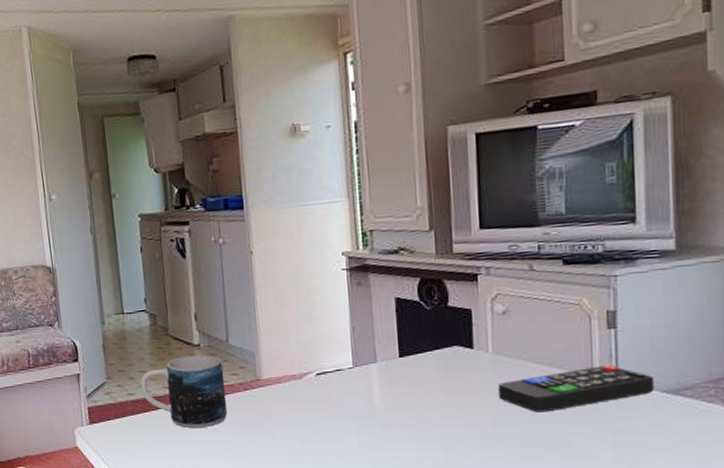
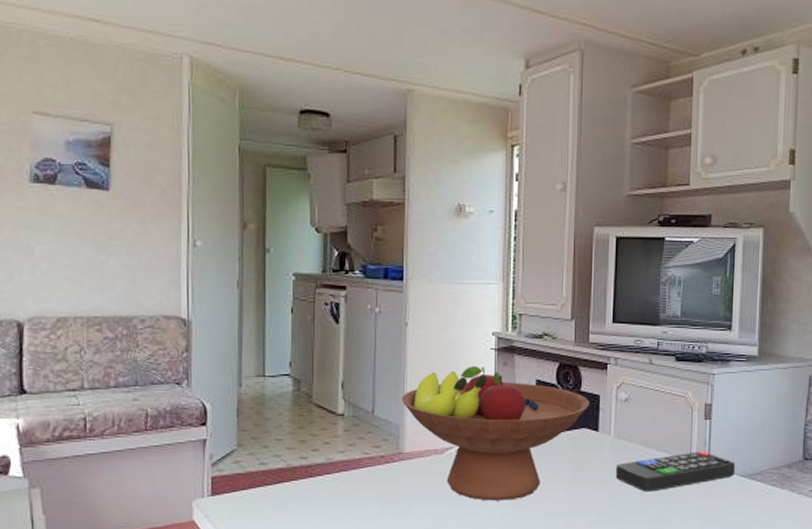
mug: present [140,354,228,429] -> none [275,424,366,502]
fruit bowl: none [254,288,461,425] -> present [402,366,590,501]

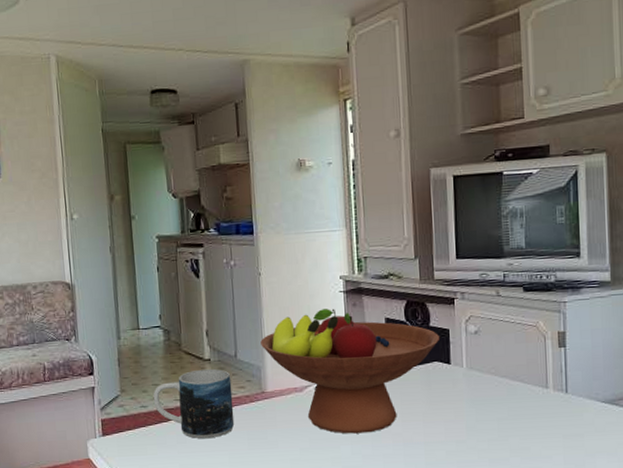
mug: none [275,424,366,502] -> present [153,368,235,439]
remote control: present [615,451,736,492] -> none [470,379,596,421]

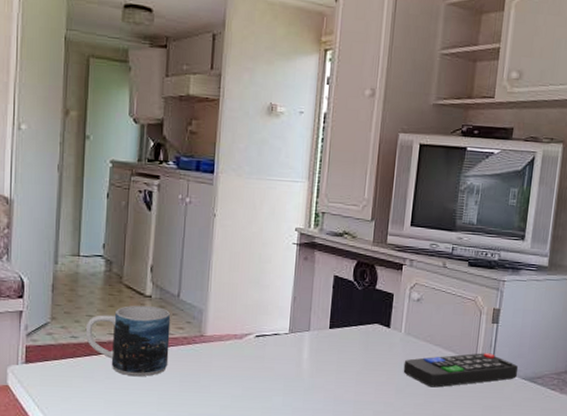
fruit bowl: present [260,308,440,434] -> none [206,259,384,387]
remote control: none [470,379,596,421] -> present [403,353,519,388]

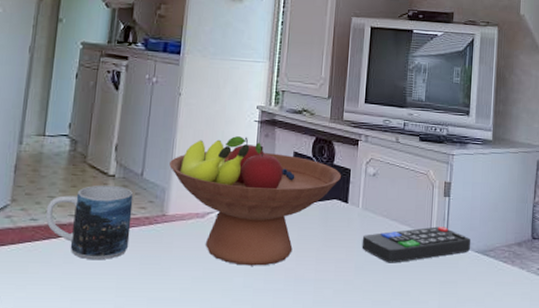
fruit bowl: none [206,259,384,387] -> present [169,136,342,266]

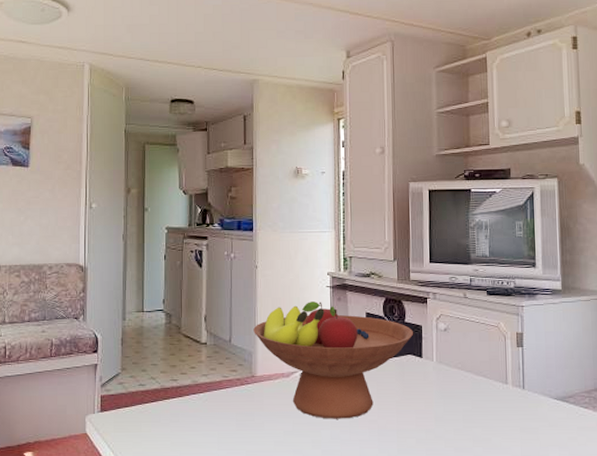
mug: present [45,185,134,260] -> none [151,352,225,419]
remote control: present [361,226,471,263] -> none [439,376,549,413]

